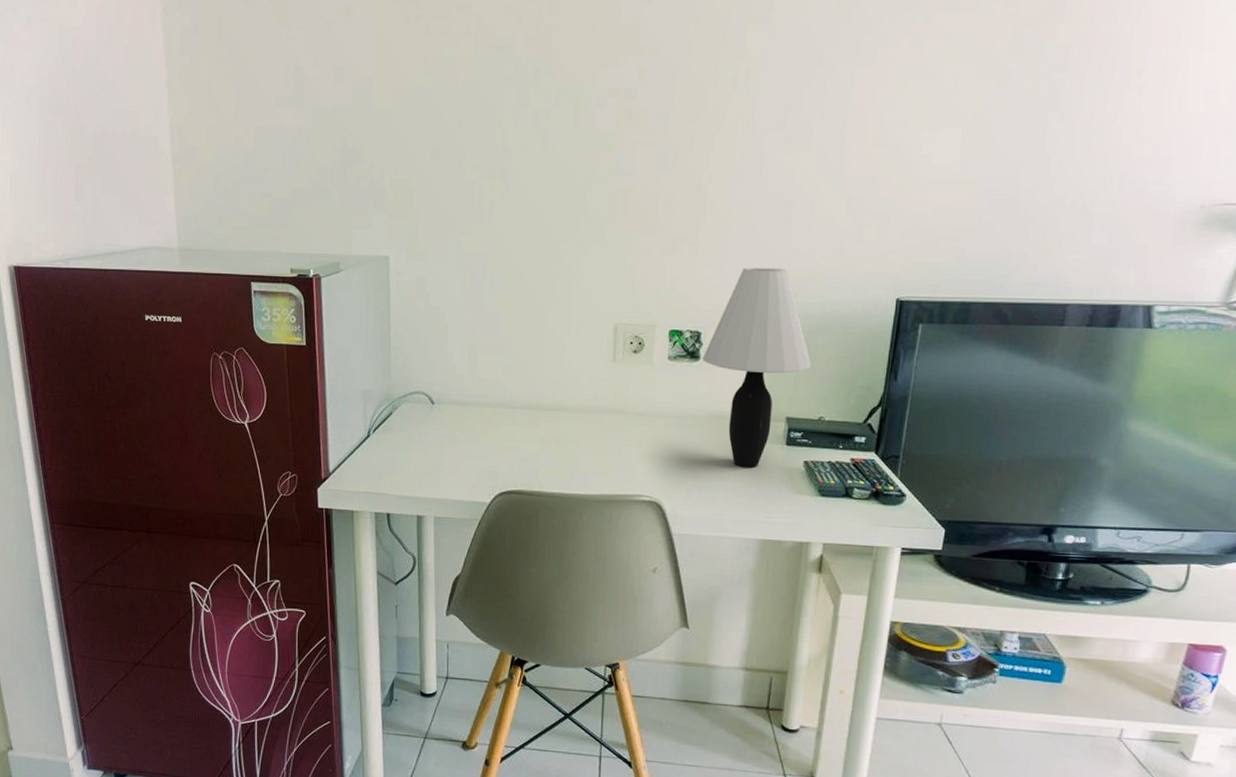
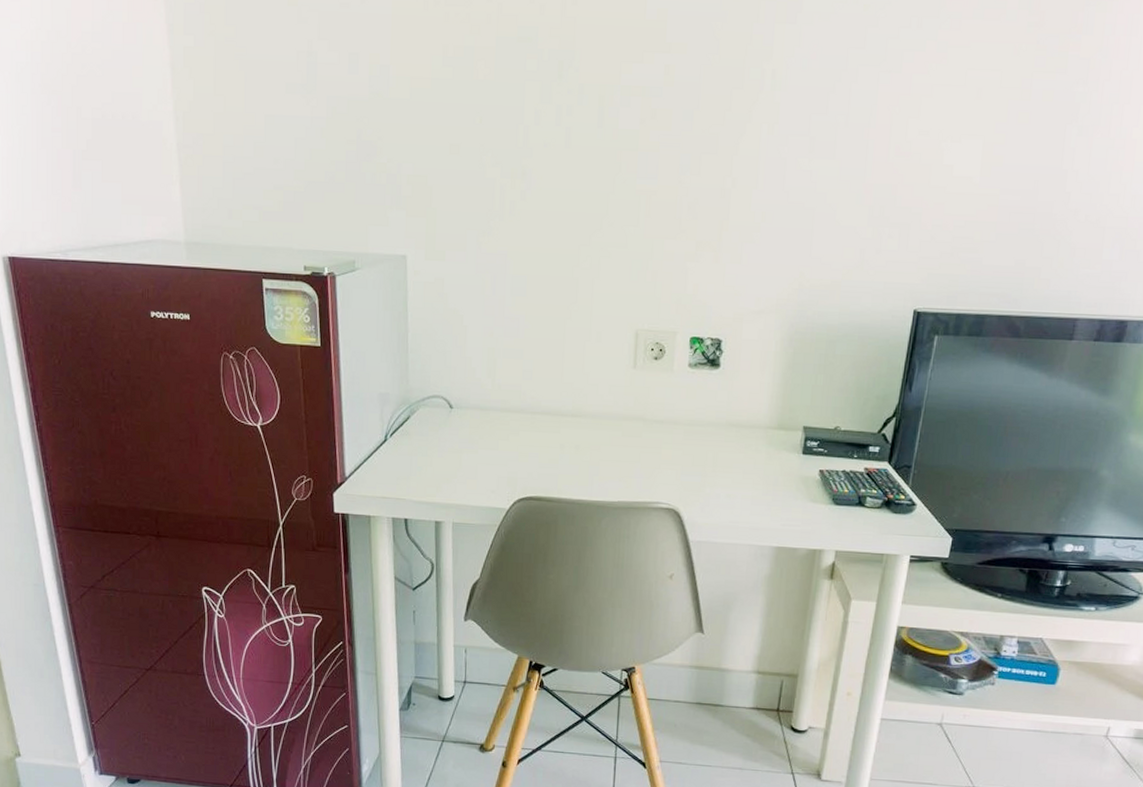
table lamp: present [703,266,812,467] -> none [723,274,830,476]

